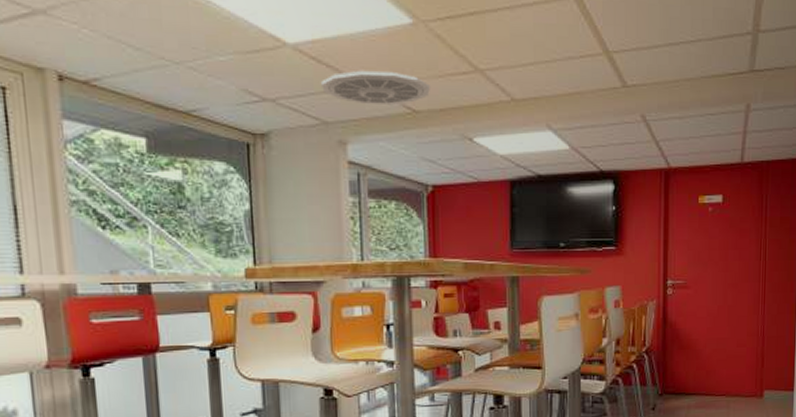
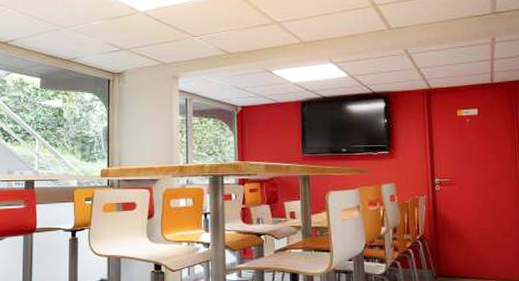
ceiling vent: present [320,70,431,104] -> none [161,26,241,49]

